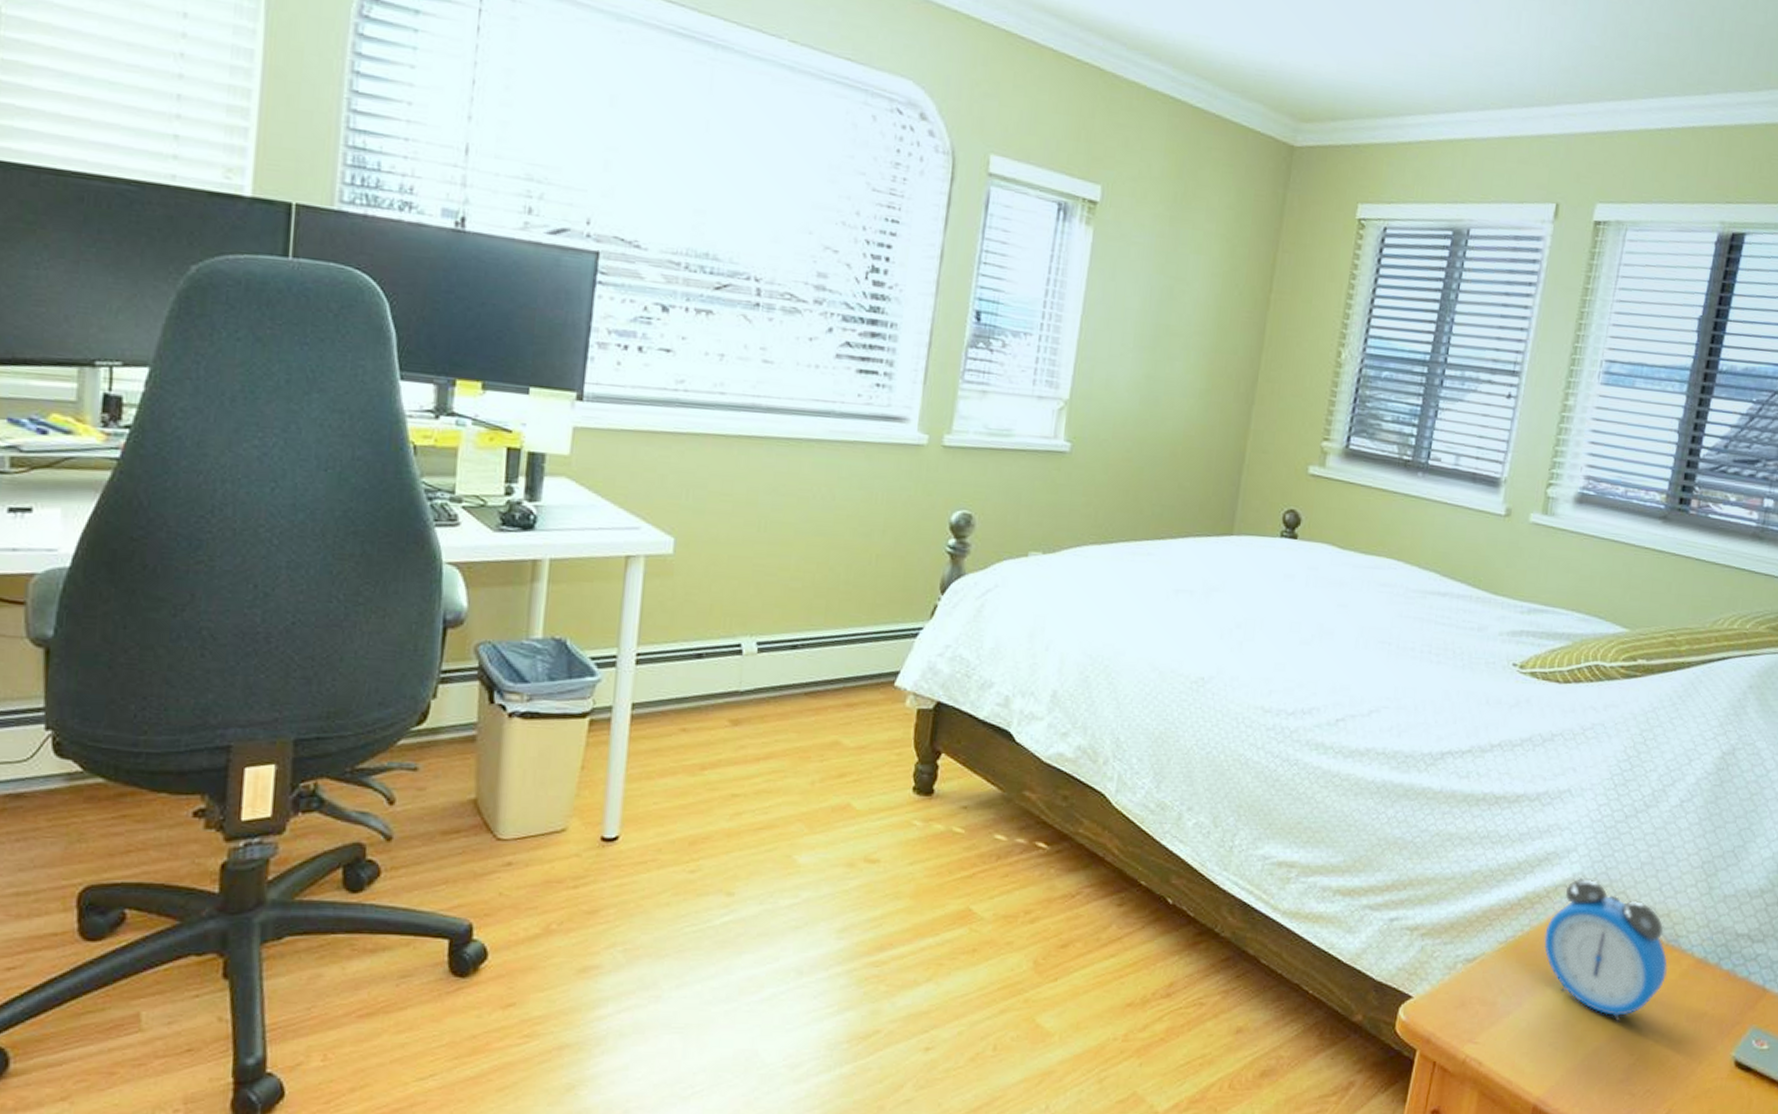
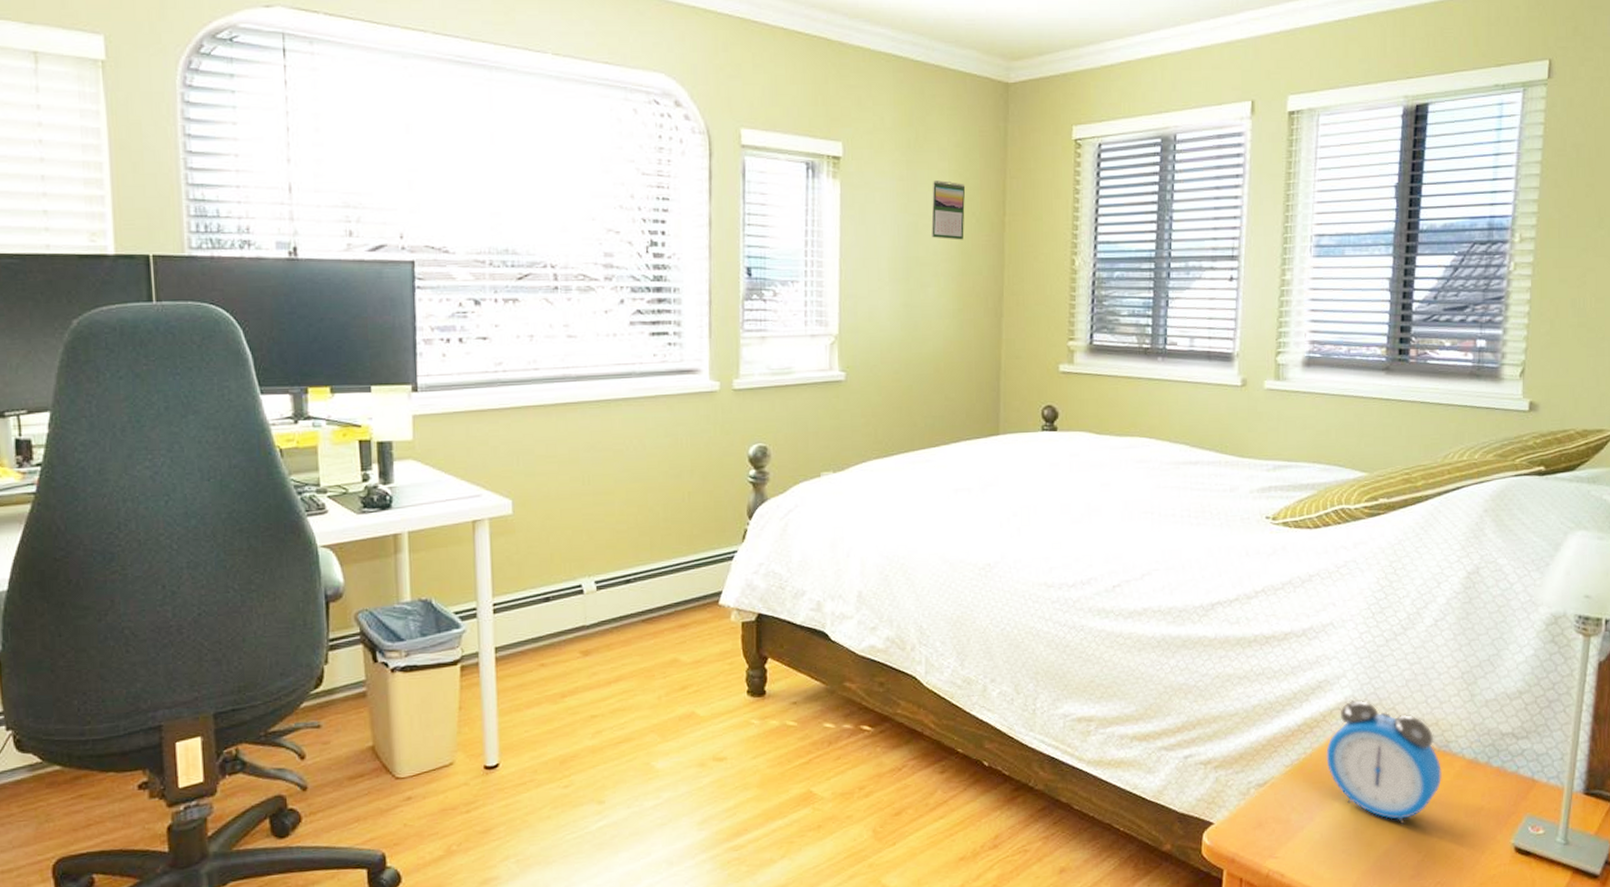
calendar: none [1187,242,1232,313] -> present [931,180,966,240]

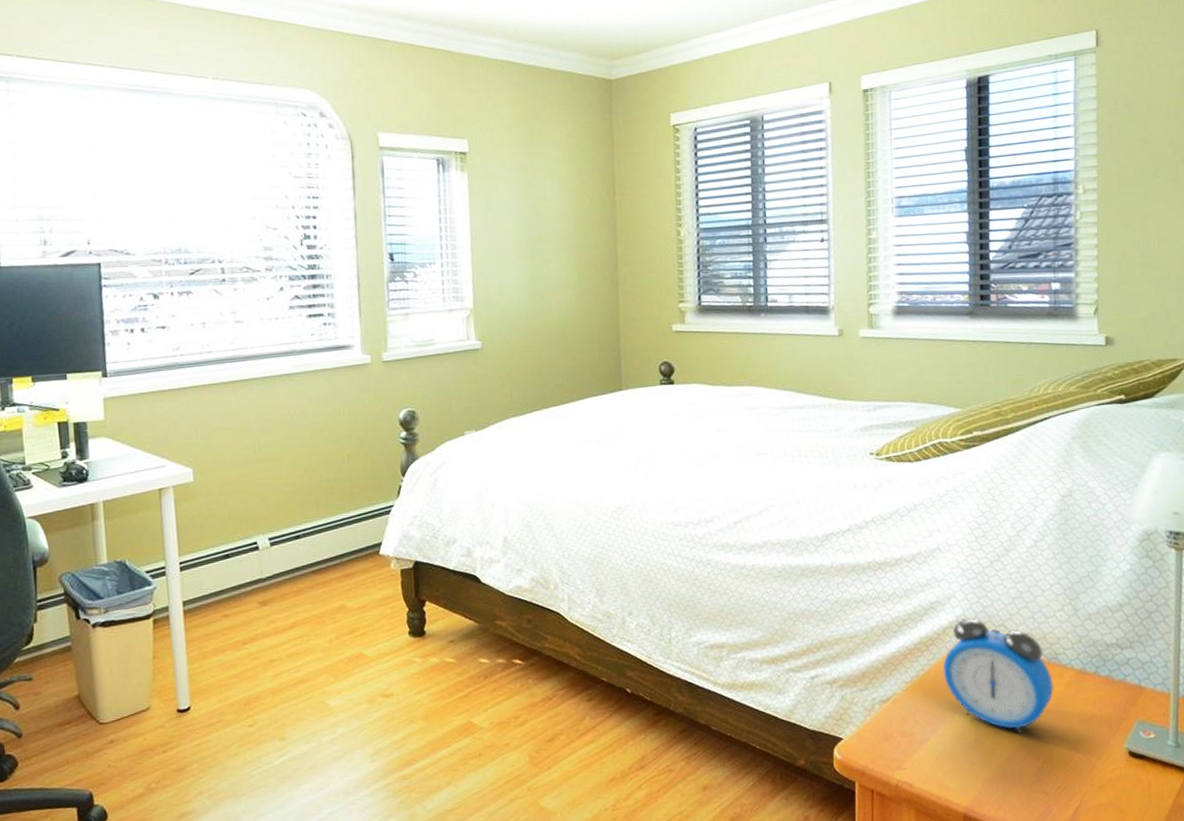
calendar: present [931,180,966,240] -> none [549,168,580,219]

